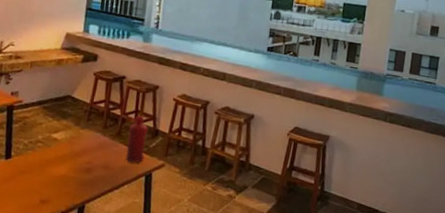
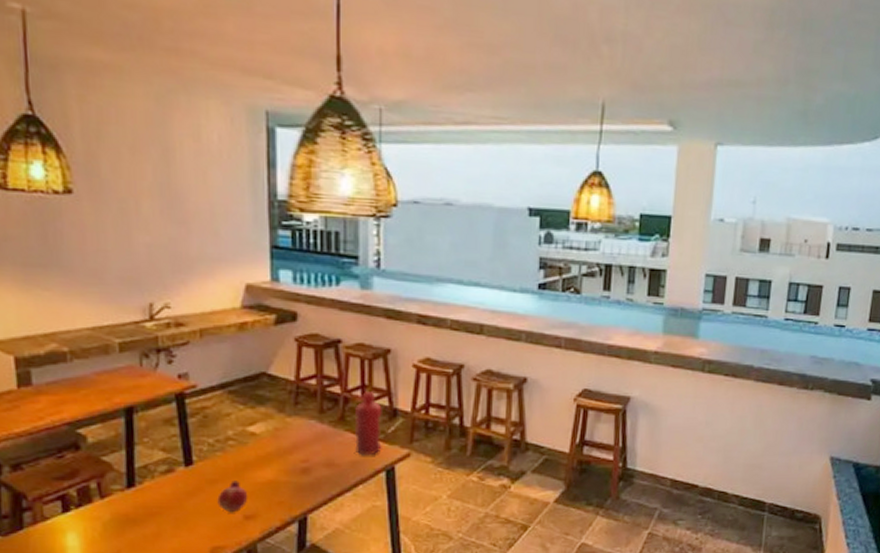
fruit: none [23,173,46,197] -> present [217,481,248,513]

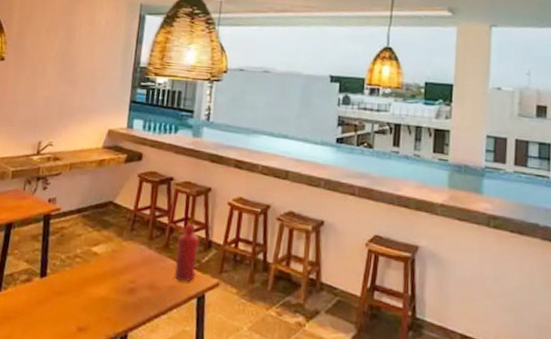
fruit: present [217,481,248,513] -> none [59,294,84,324]

